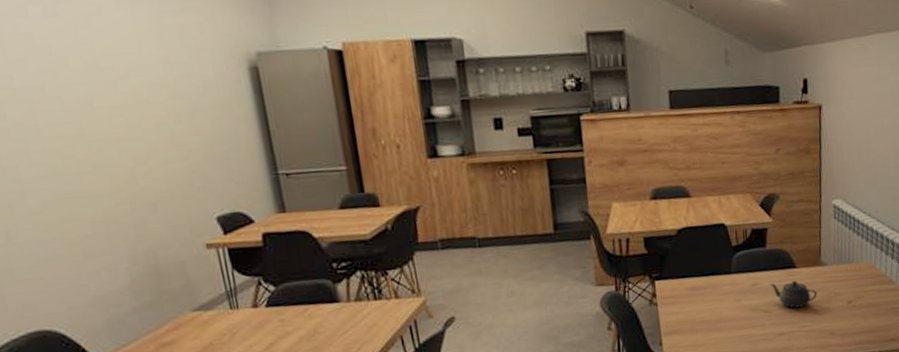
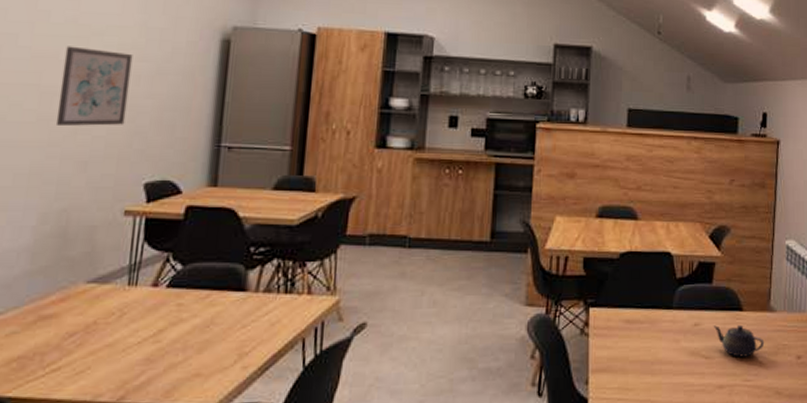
wall art: none [96,91,180,173] -> present [55,46,133,127]

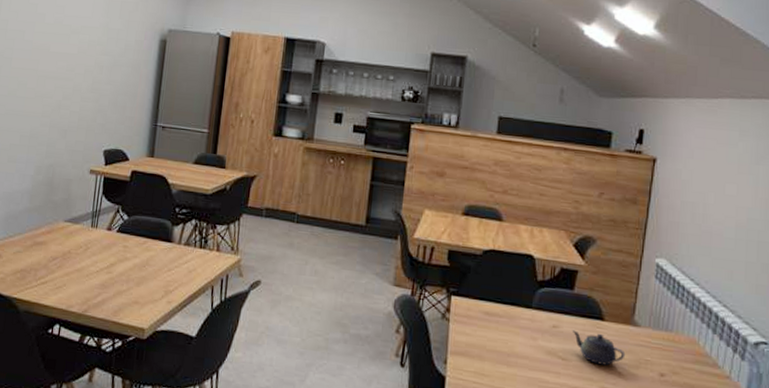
wall art: present [55,46,133,127] -> none [47,41,99,104]

